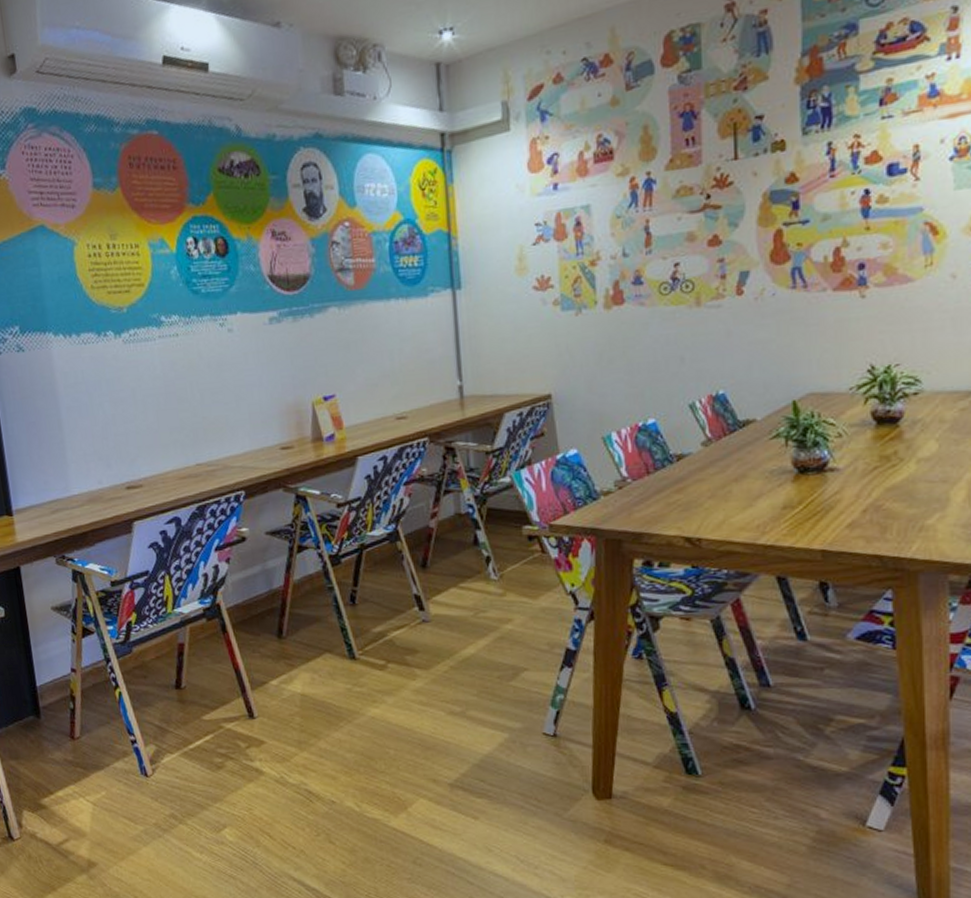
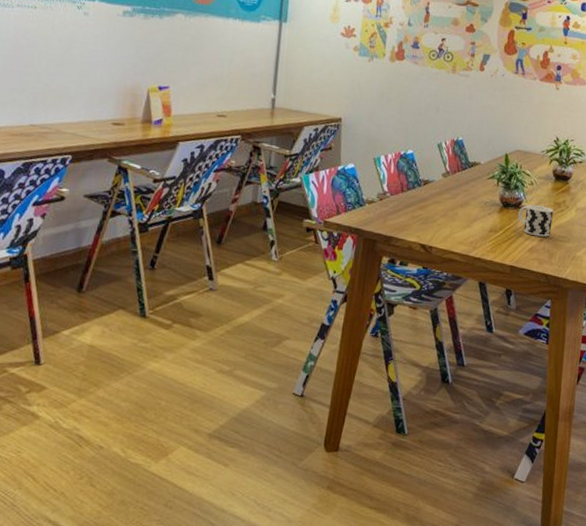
cup: none [824,463,880,506] -> present [518,204,554,237]

